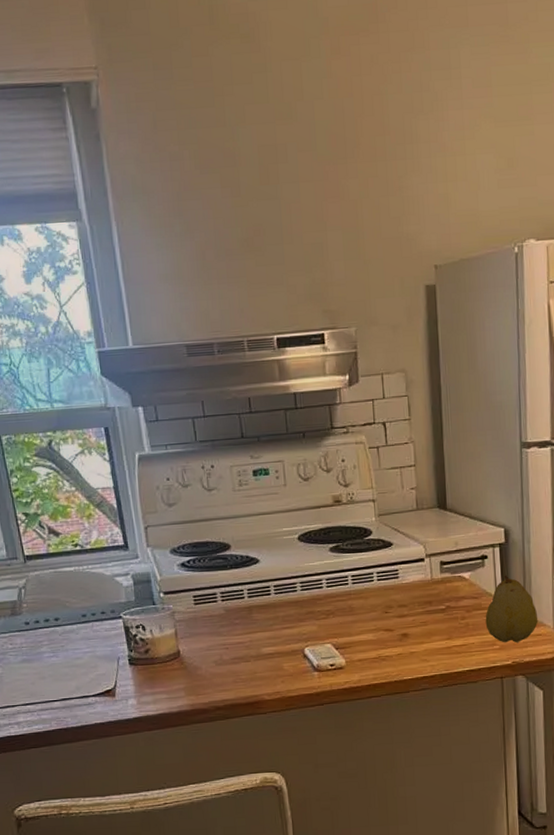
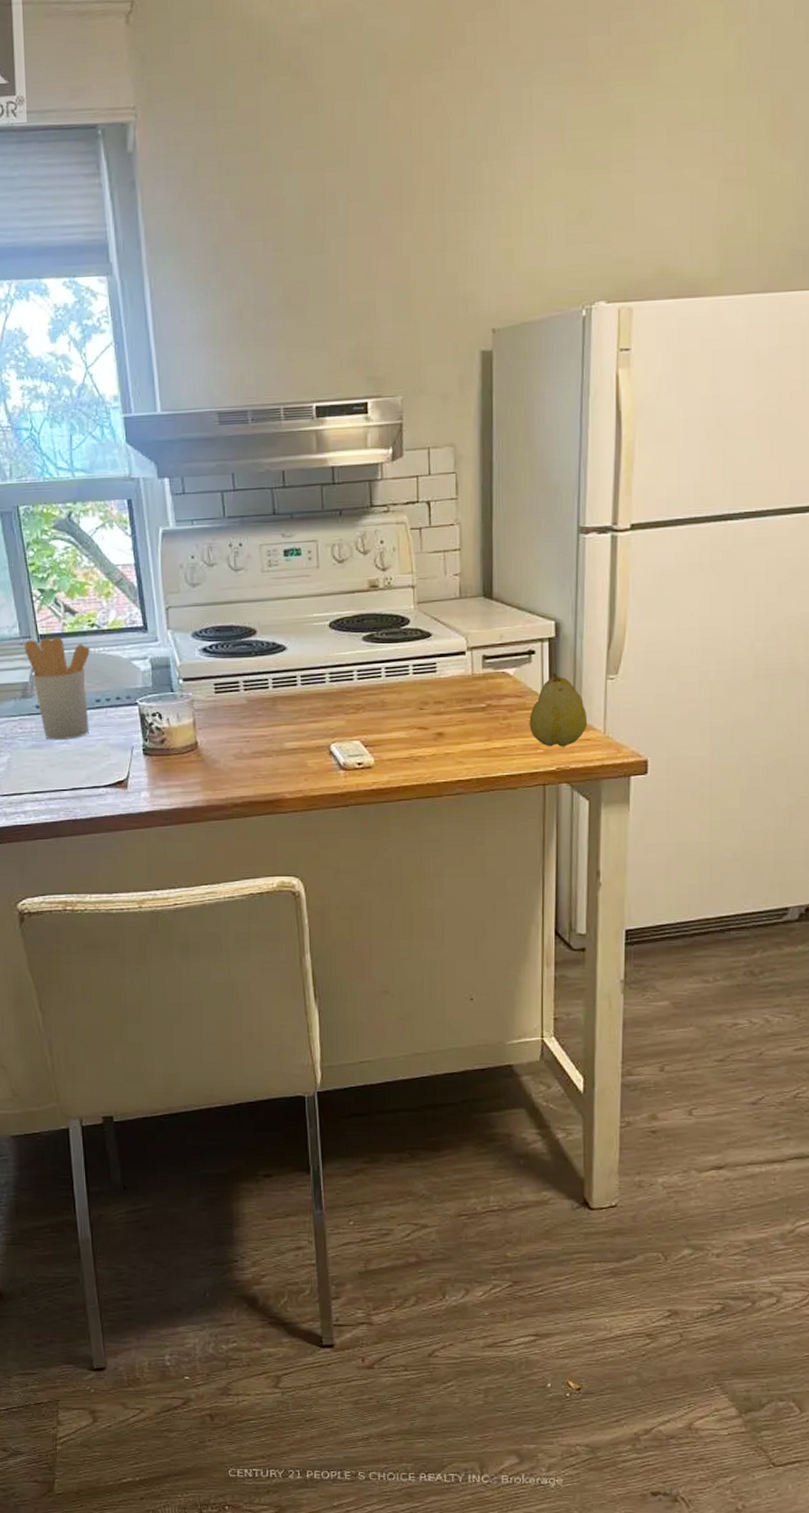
utensil holder: none [10,557,77,654] -> present [23,636,90,740]

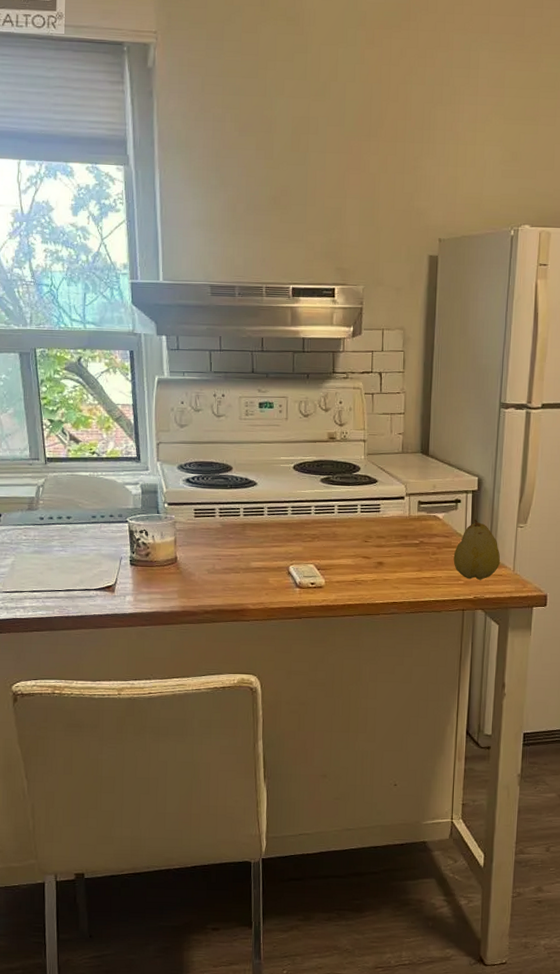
utensil holder: present [23,636,90,740] -> none [32,460,90,548]

